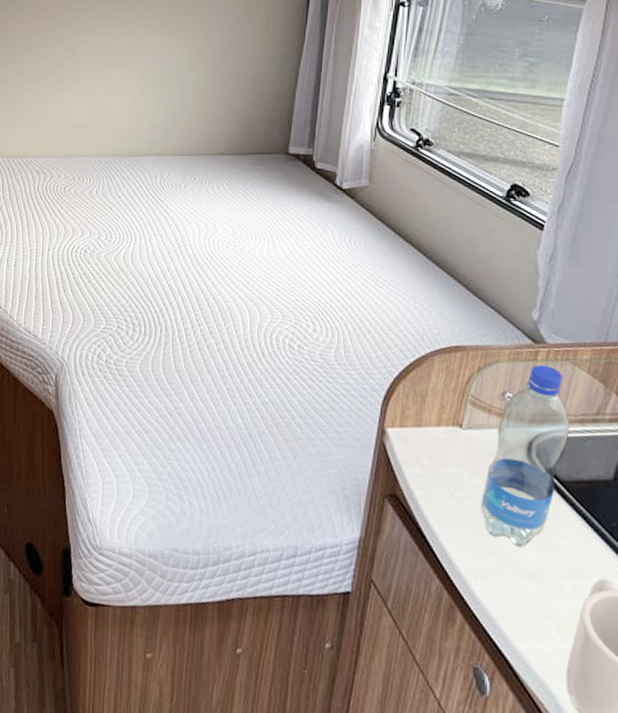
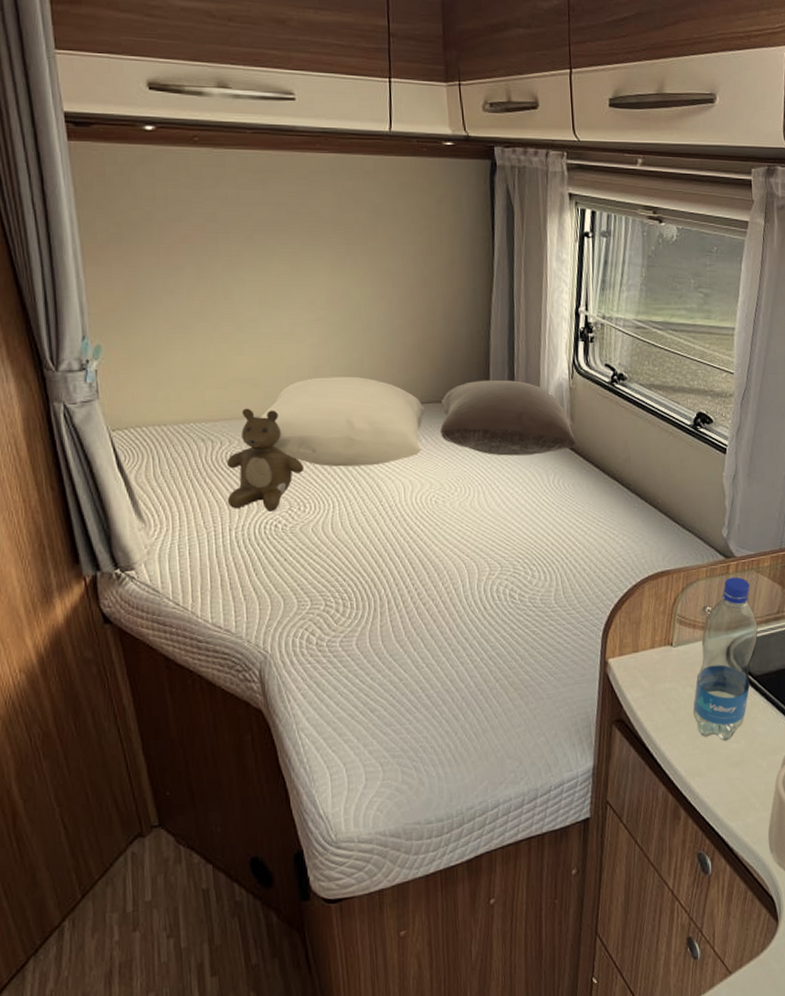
teddy bear: none [50,148,115,238] -> present [227,408,305,512]
pillow: none [84,126,227,207] -> present [259,376,426,467]
pillow: none [238,137,374,212] -> present [440,380,578,456]

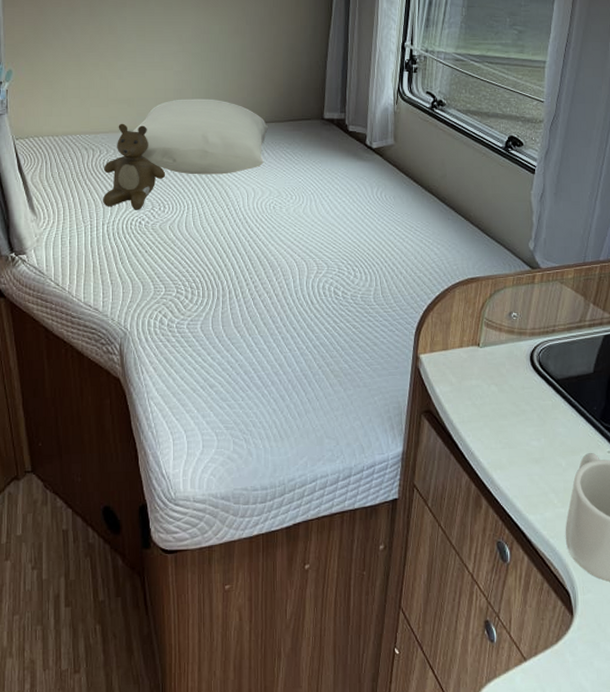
pillow: present [440,380,578,456] -> none [281,103,399,170]
bottle: present [693,577,758,741] -> none [497,286,561,438]

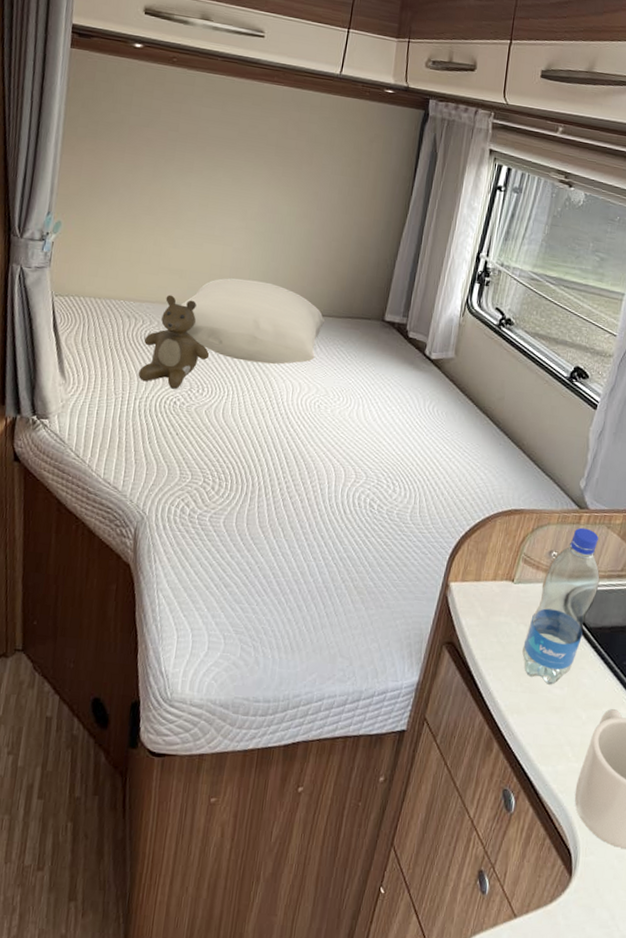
bottle: none [497,286,561,438] -> present [522,527,600,685]

